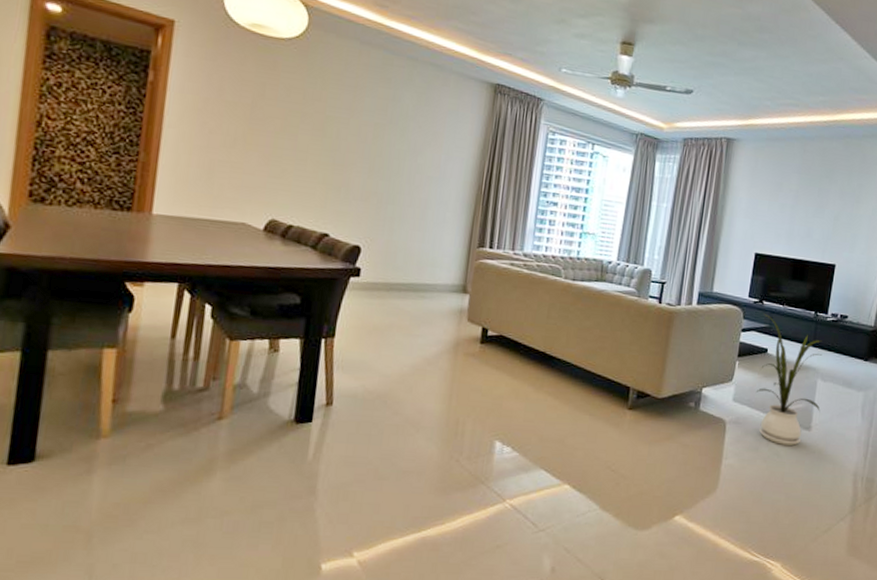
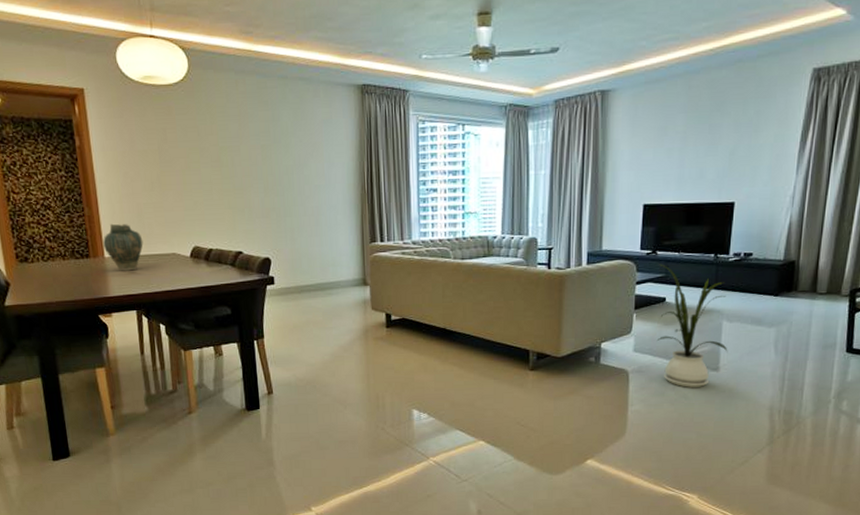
vase: none [154,176,208,235] -> present [103,223,143,271]

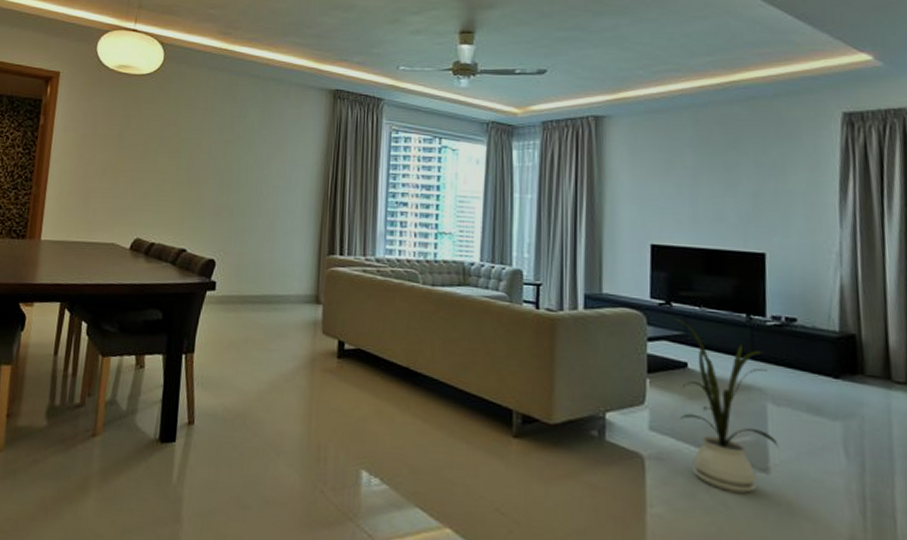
vase: present [103,223,143,271] -> none [42,205,84,258]

